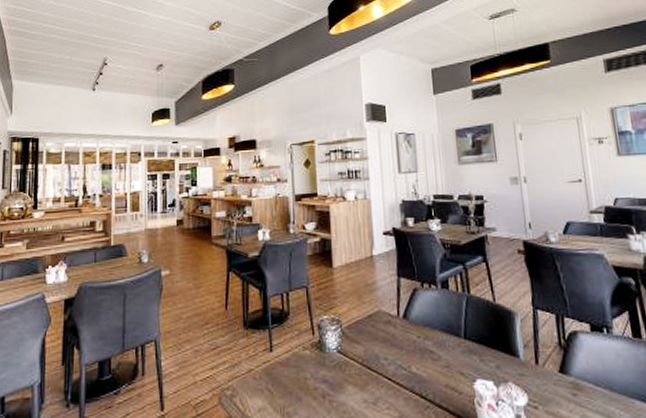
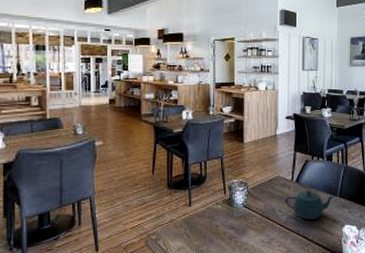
teapot: none [390,328,458,371] -> present [285,189,335,220]

